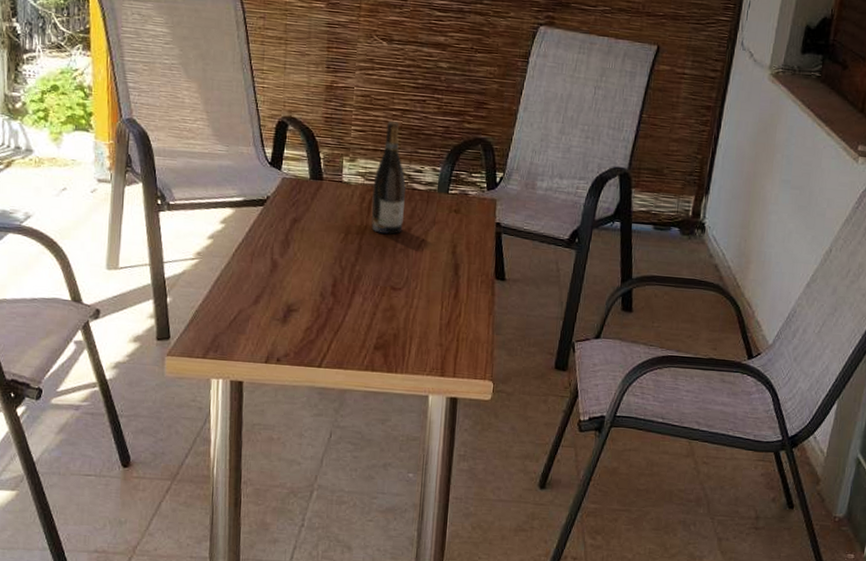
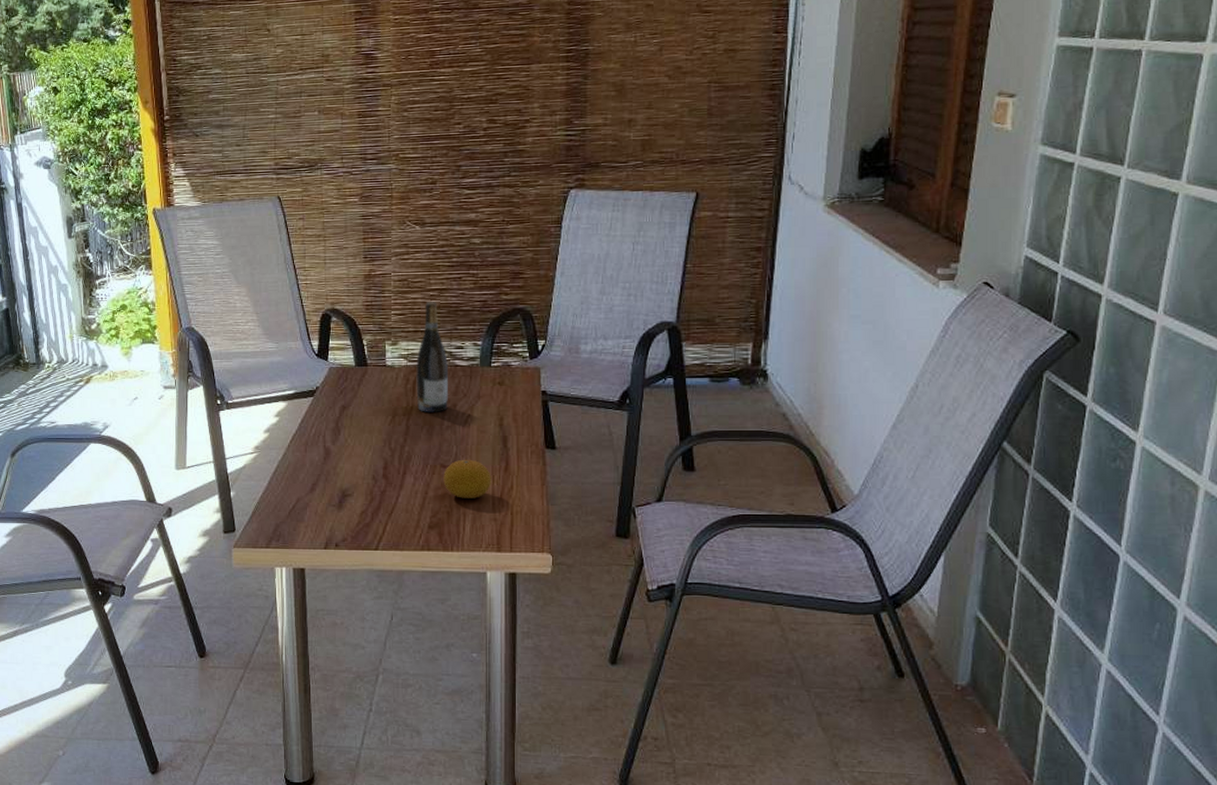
fruit: none [392,283,441,323] -> present [443,459,492,499]

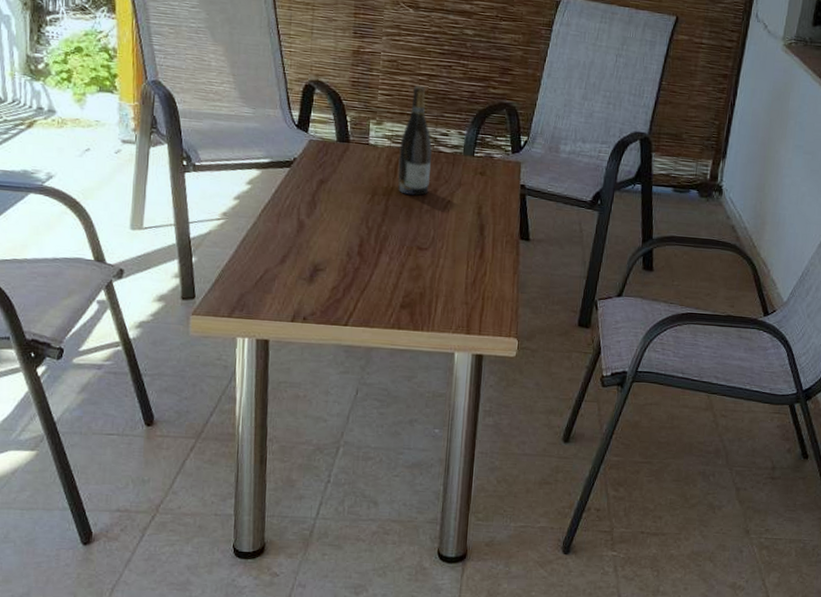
fruit: present [443,459,492,499] -> none [418,243,466,282]

